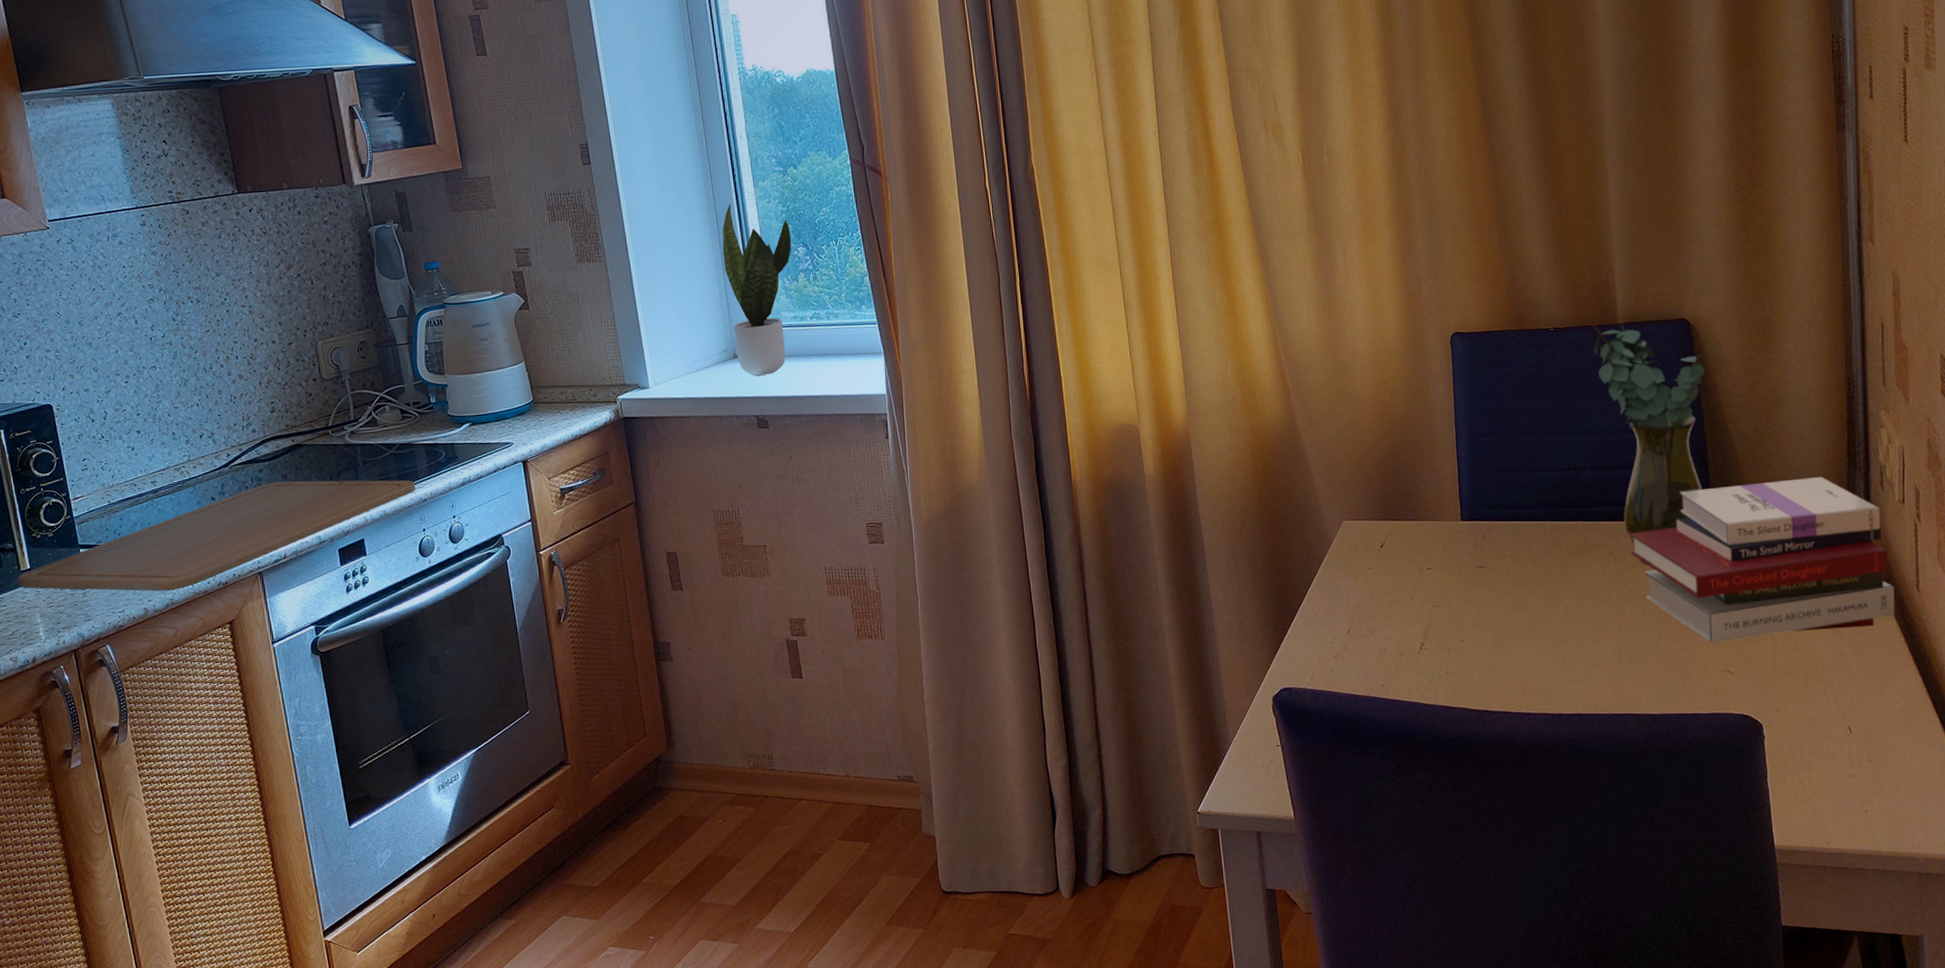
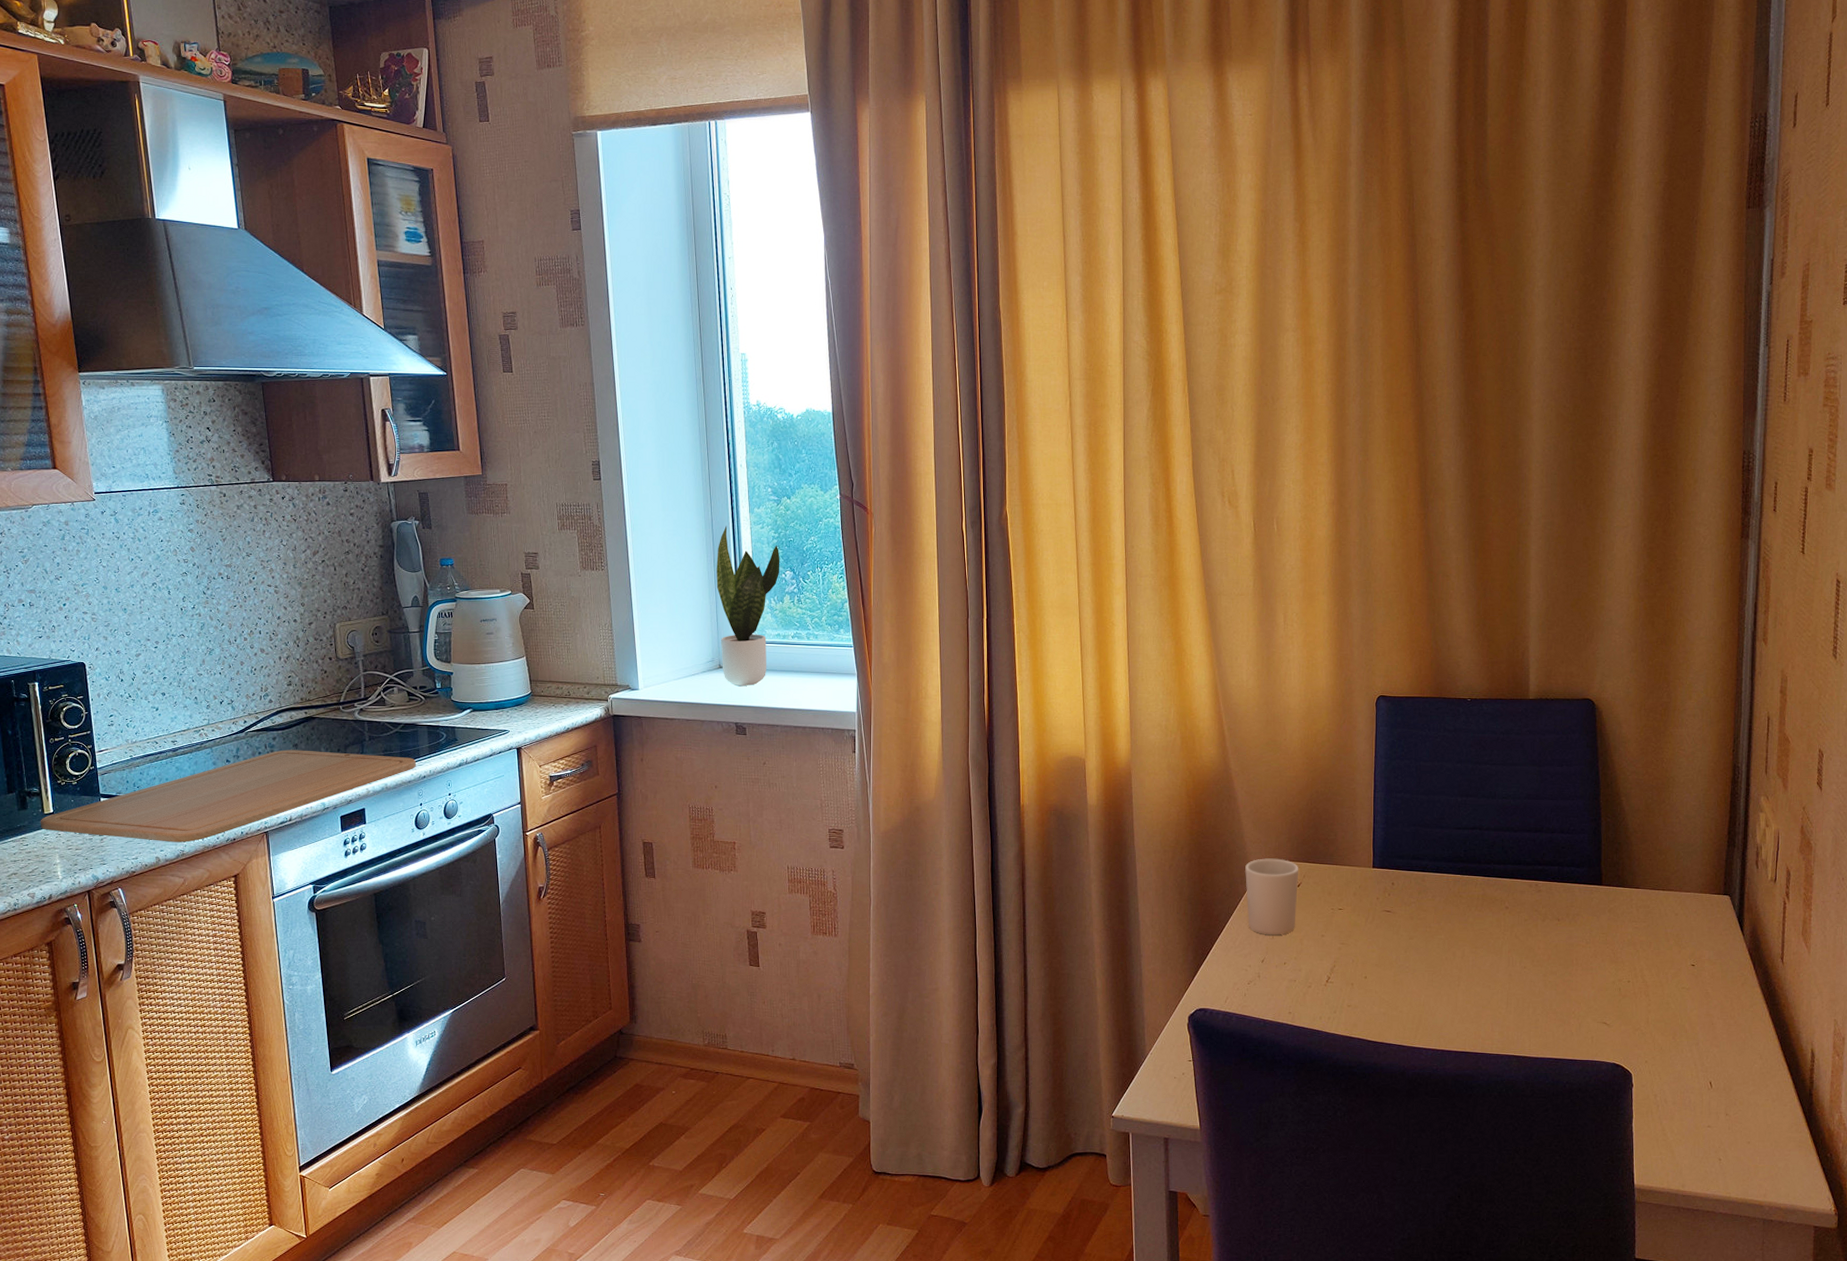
mug: none [1322,518,1382,603] -> present [1245,858,1298,935]
vase: present [1591,322,1705,564] -> none [1504,697,1605,920]
books: present [1629,477,1895,644] -> none [1524,852,1761,997]

